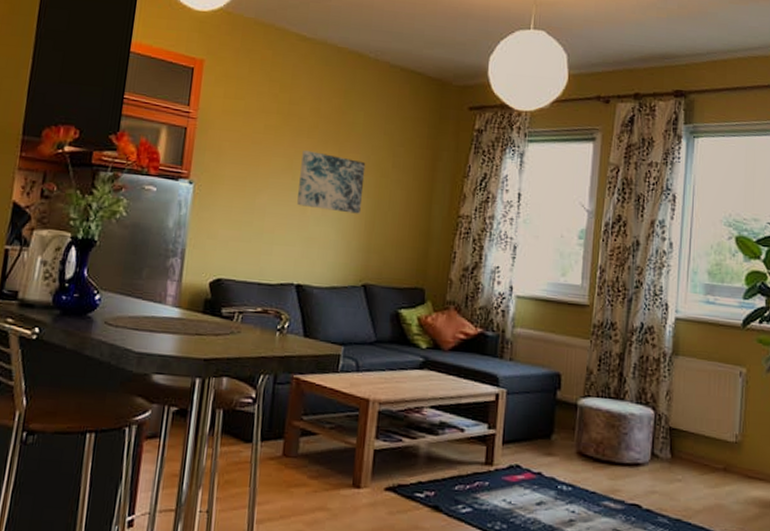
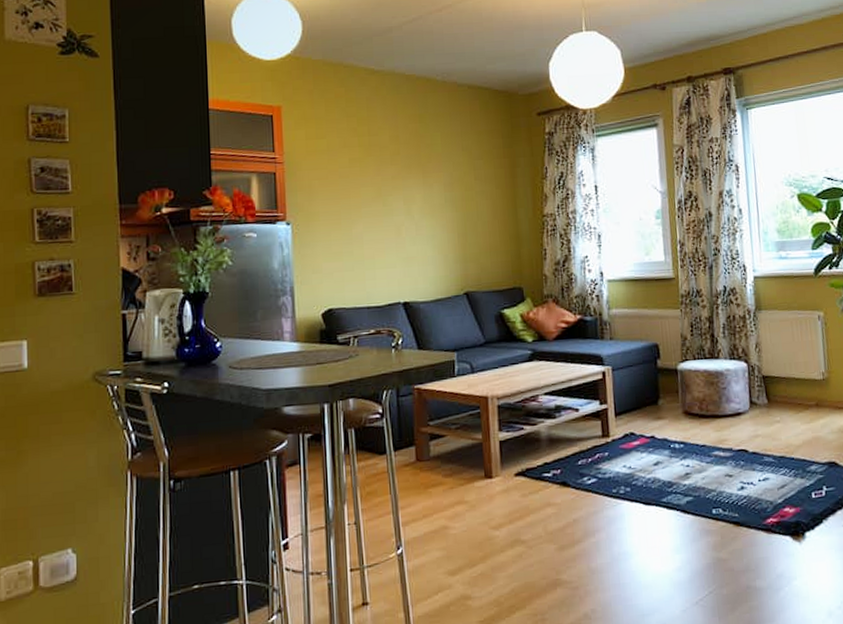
wall art: present [297,150,366,214] -> none [389,176,452,230]

